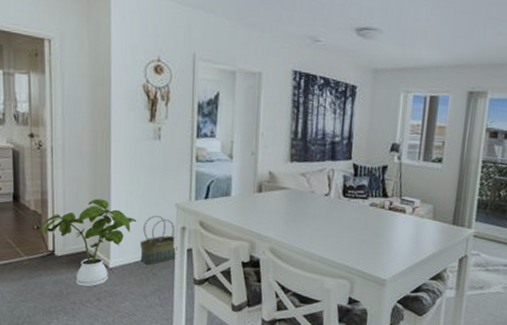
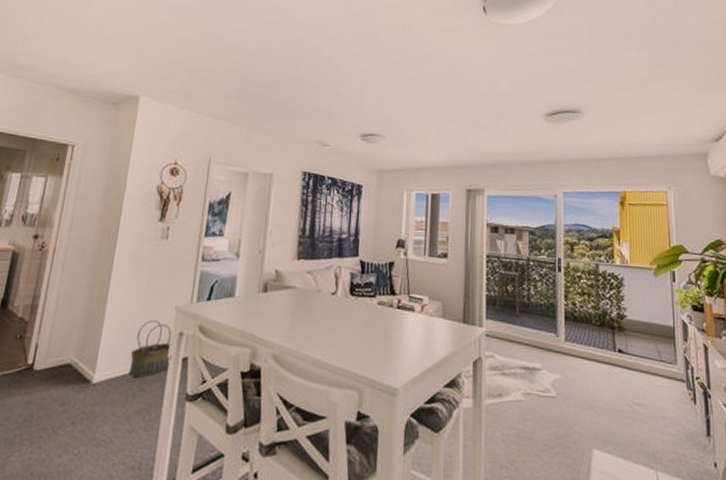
house plant: present [40,198,137,287] -> none [22,302,132,409]

